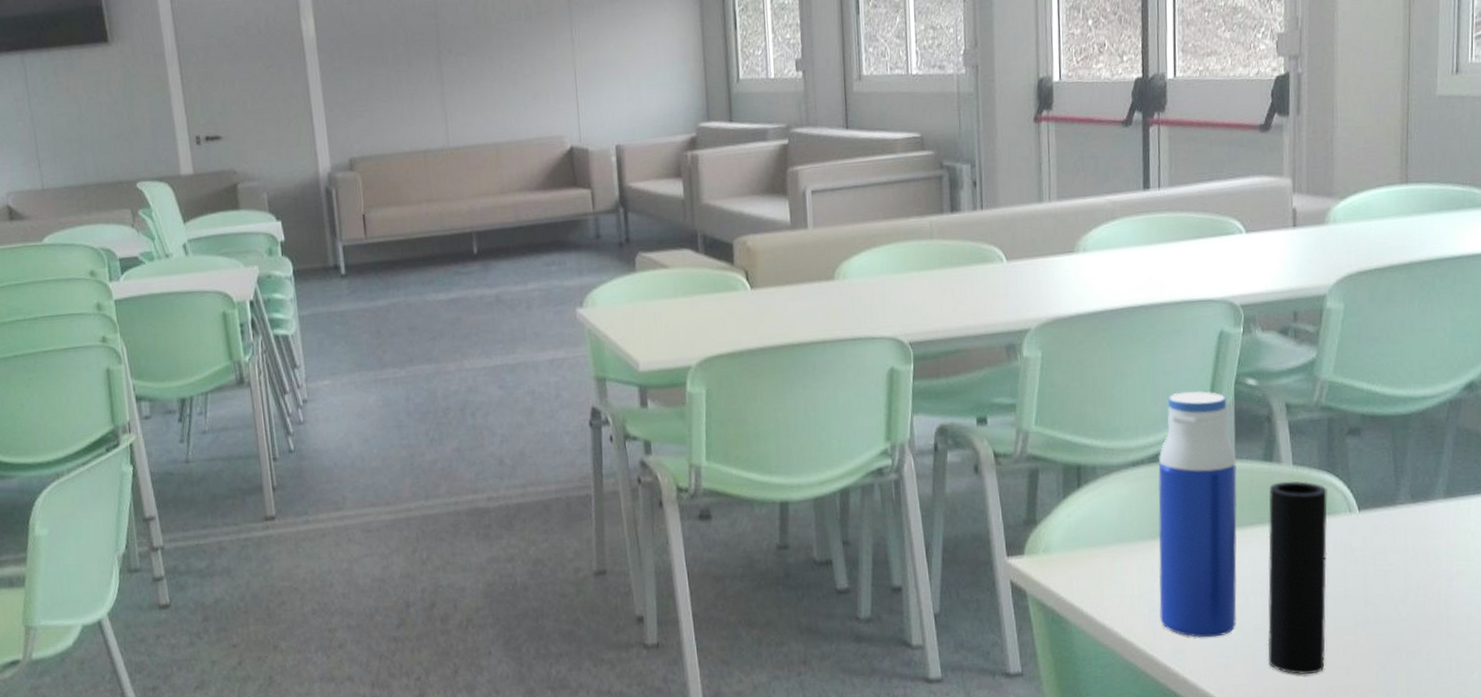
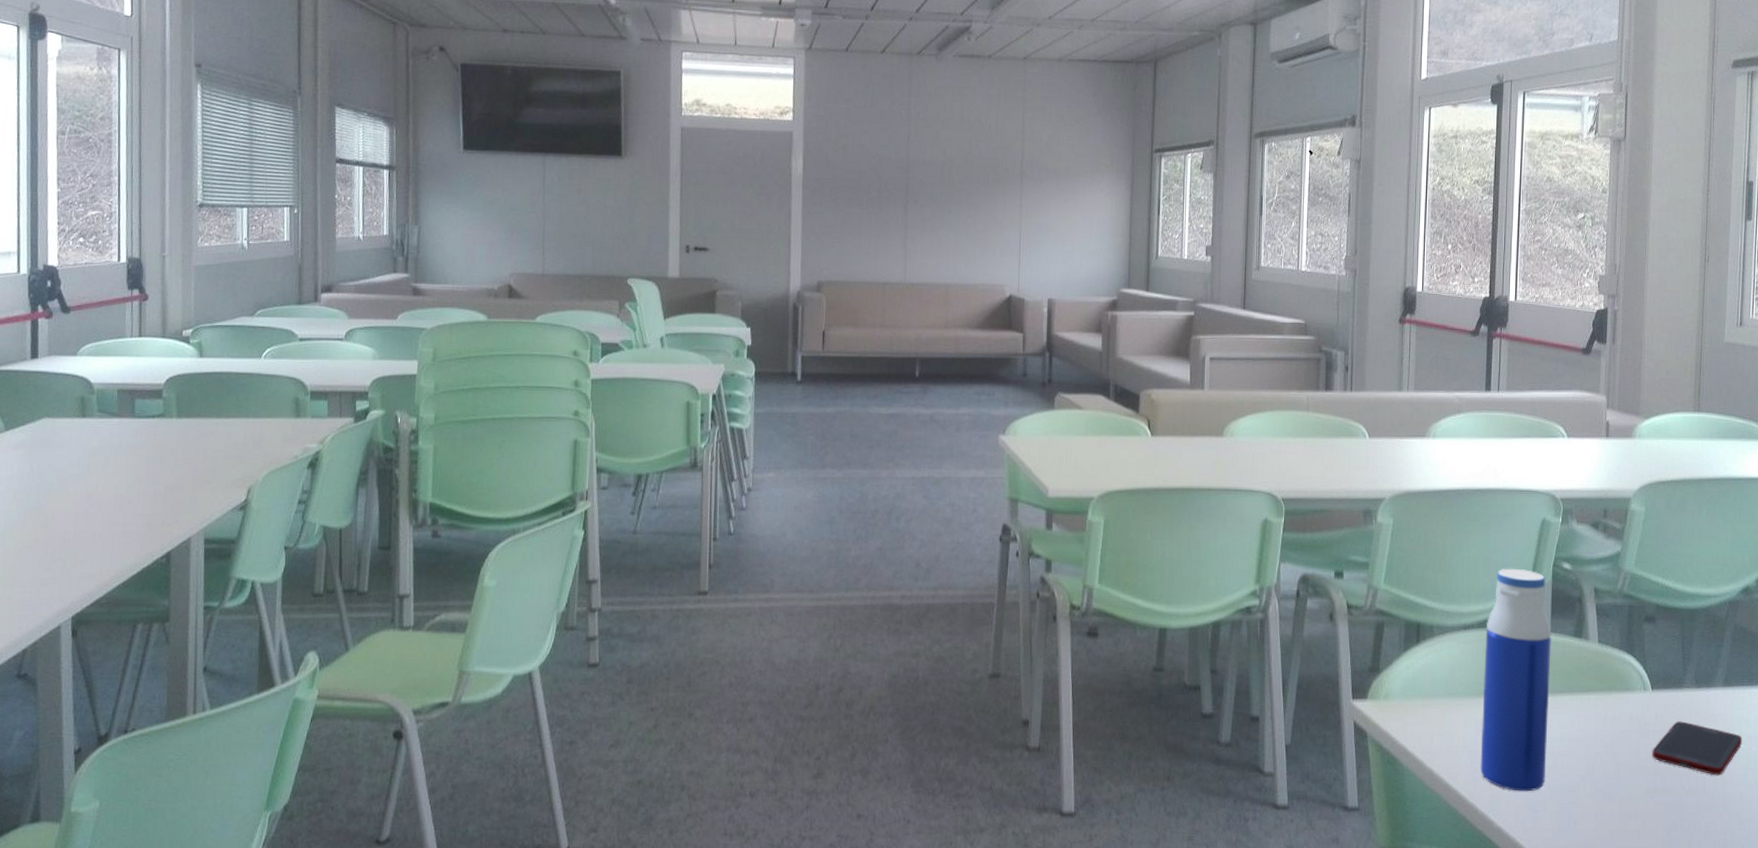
cup: present [1267,480,1327,674] -> none [1571,657,1626,835]
cell phone: none [1361,542,1470,598] -> present [1652,721,1743,776]

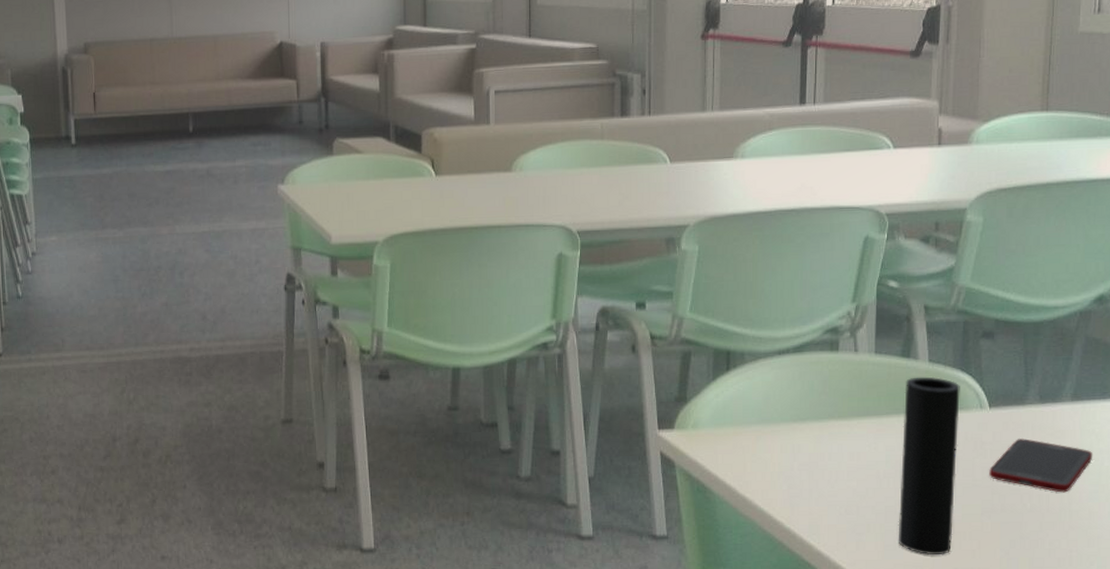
water bottle: present [1480,568,1551,792] -> none [798,289,876,515]
cup: none [1571,657,1626,835] -> present [898,376,960,555]

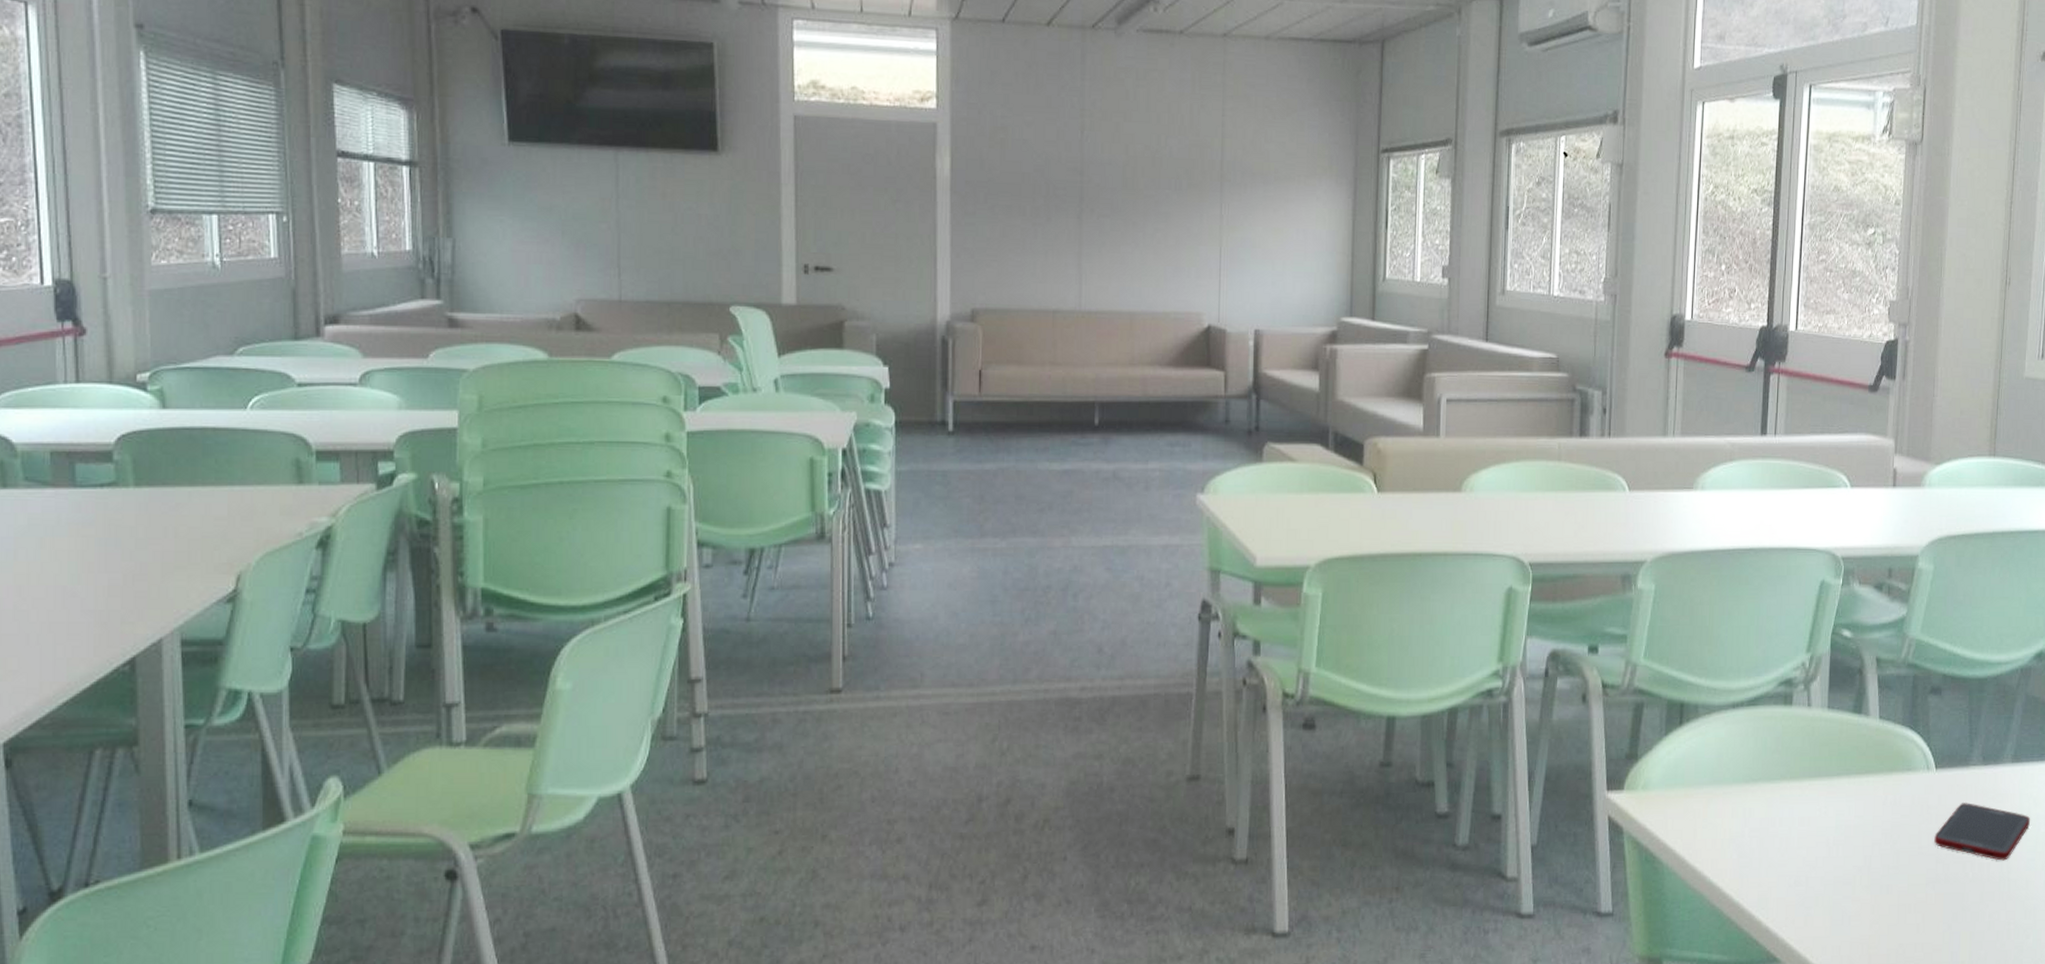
cup: present [898,376,960,555] -> none [1845,734,1909,930]

